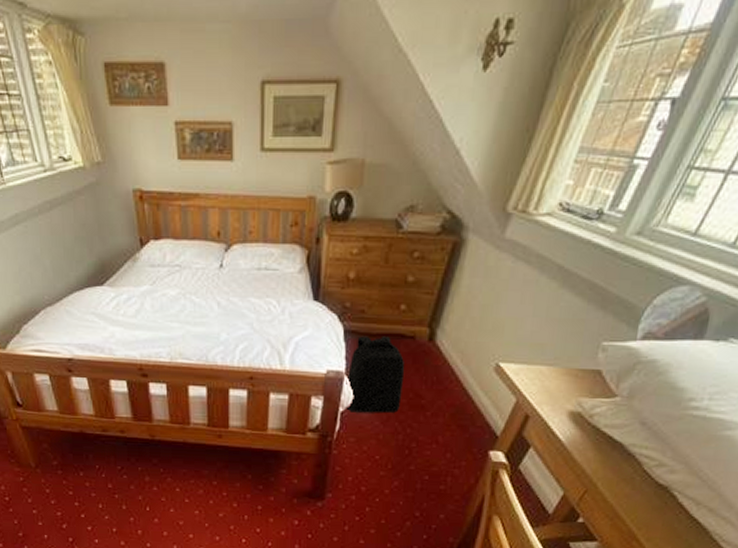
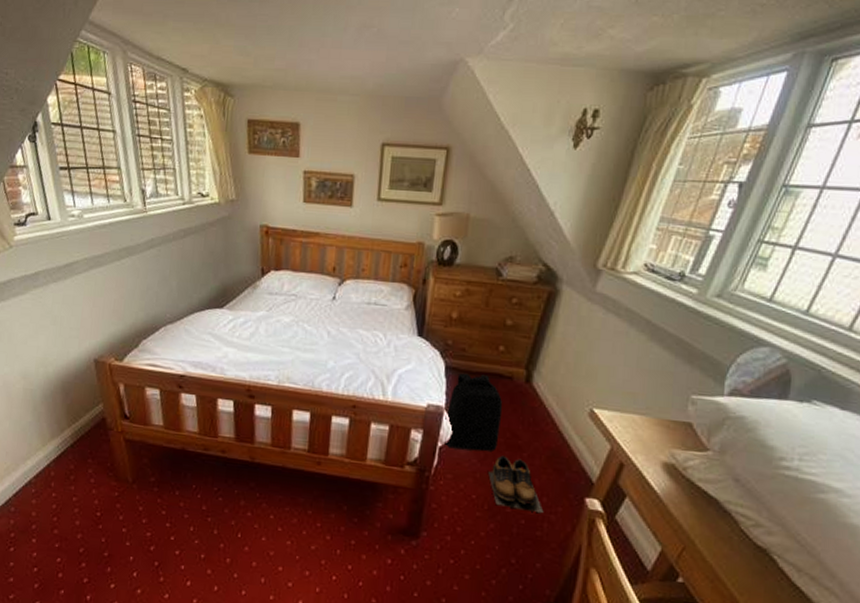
shoes: none [391,416,448,468] -> present [488,455,544,513]

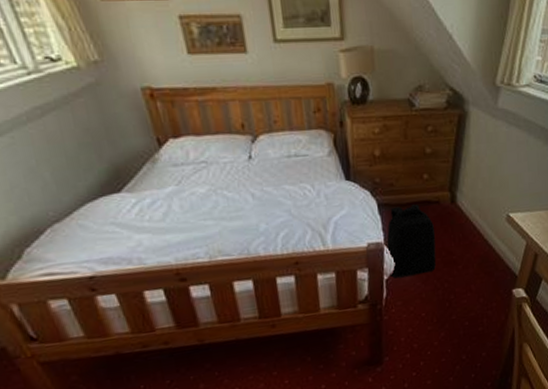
shoes: present [488,455,544,513] -> none [432,271,482,317]

